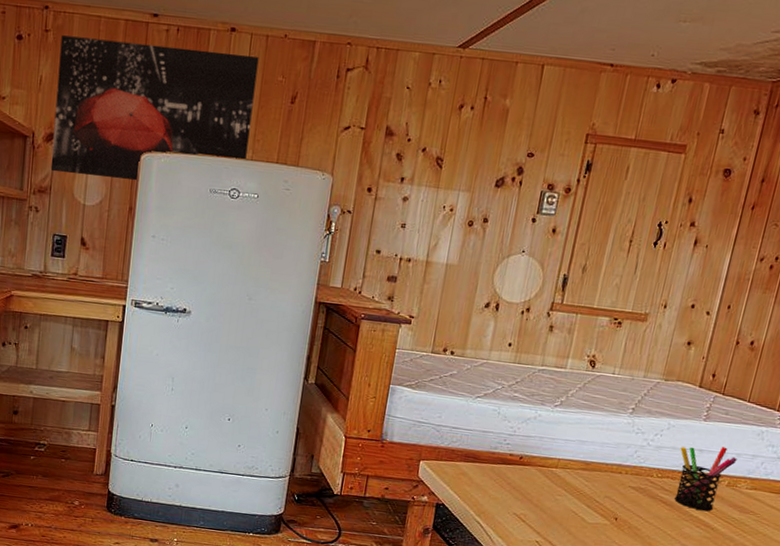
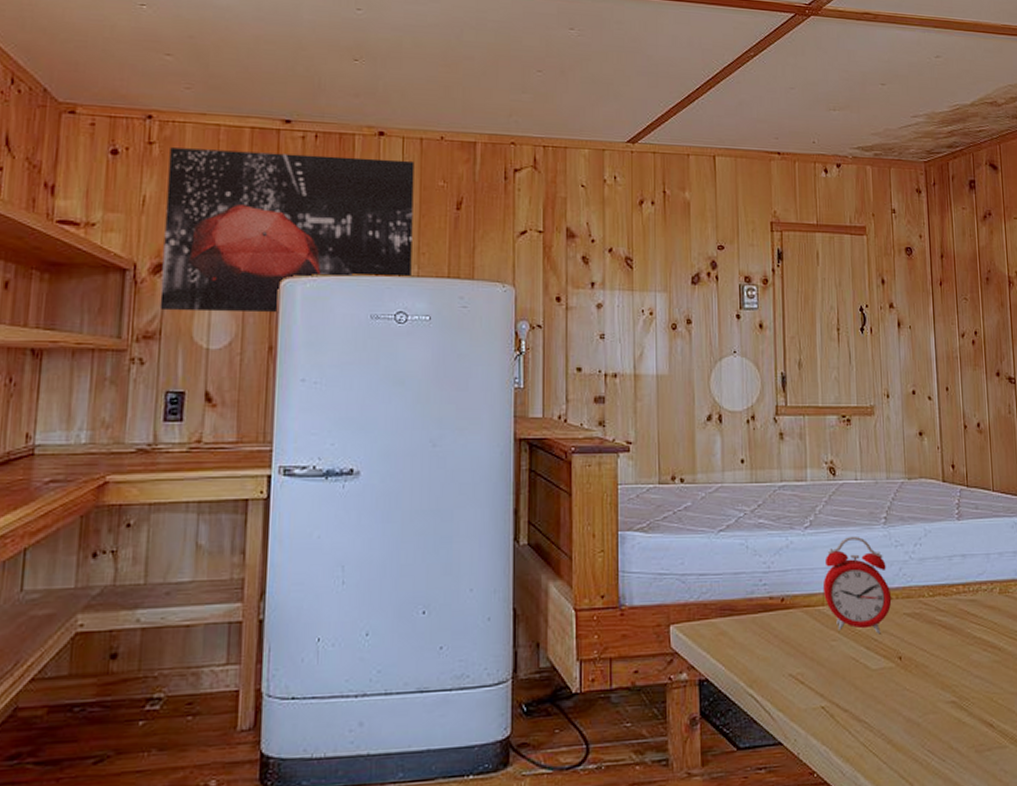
alarm clock: none [559,418,624,498] -> present [822,536,892,634]
pen holder: present [674,447,737,512] -> none [943,547,1001,630]

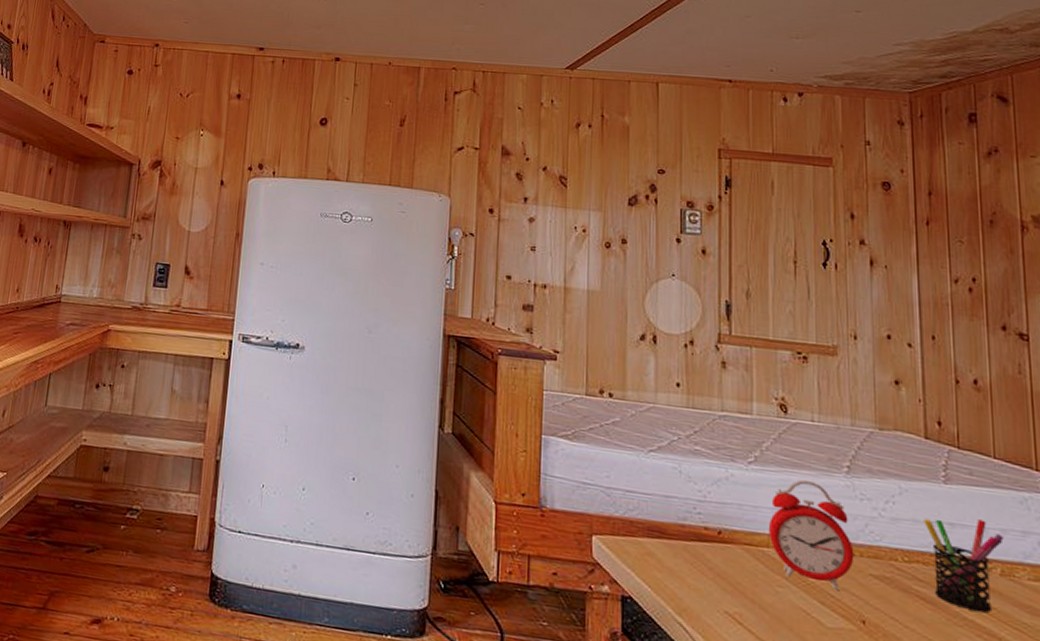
wall art: present [159,147,415,313] -> none [155,69,365,207]
pen holder: none [943,547,1001,630] -> present [924,519,1004,613]

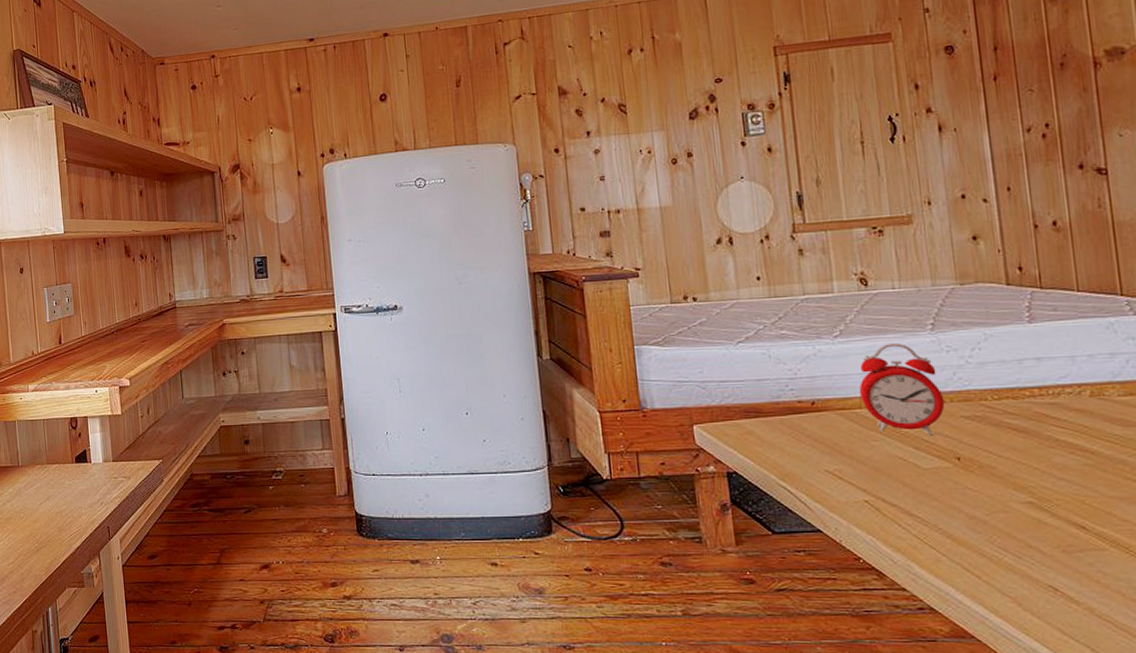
pen holder: present [924,519,1004,613] -> none [1010,350,1092,433]

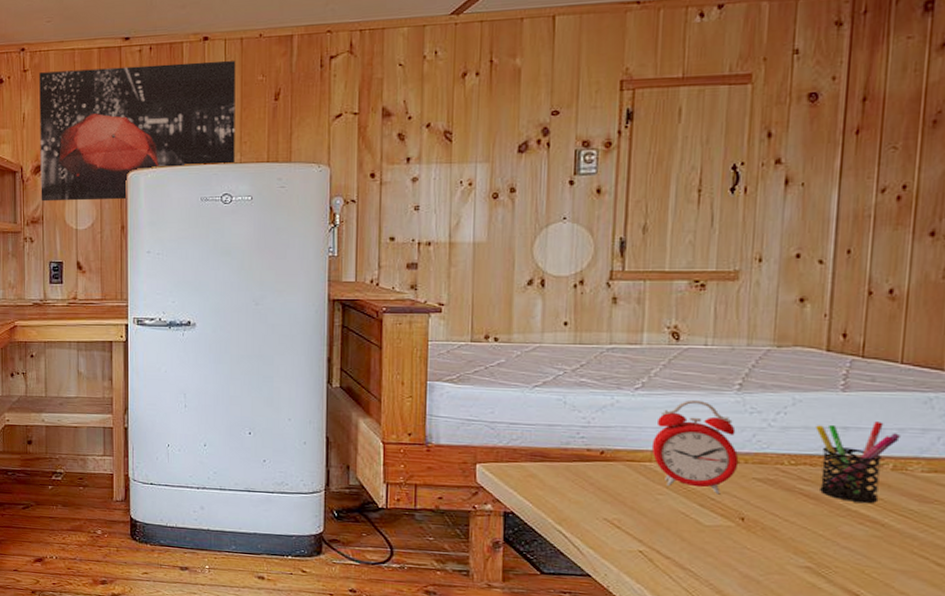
wall art: none [230,53,425,199] -> present [39,60,236,202]
pen holder: none [1010,350,1092,433] -> present [815,421,900,504]

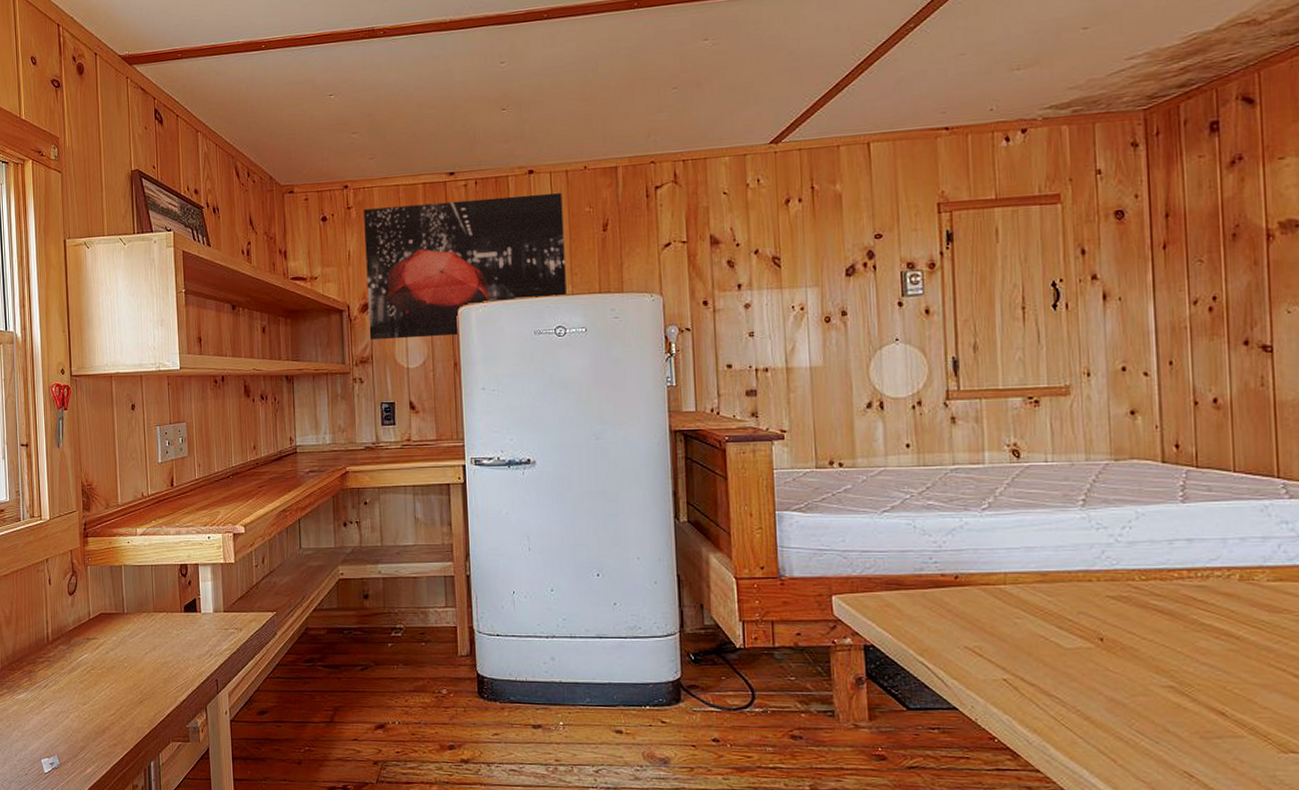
alarm clock: present [651,399,739,495] -> none [1004,518,1091,615]
pen holder: present [815,421,900,504] -> none [1161,532,1243,617]

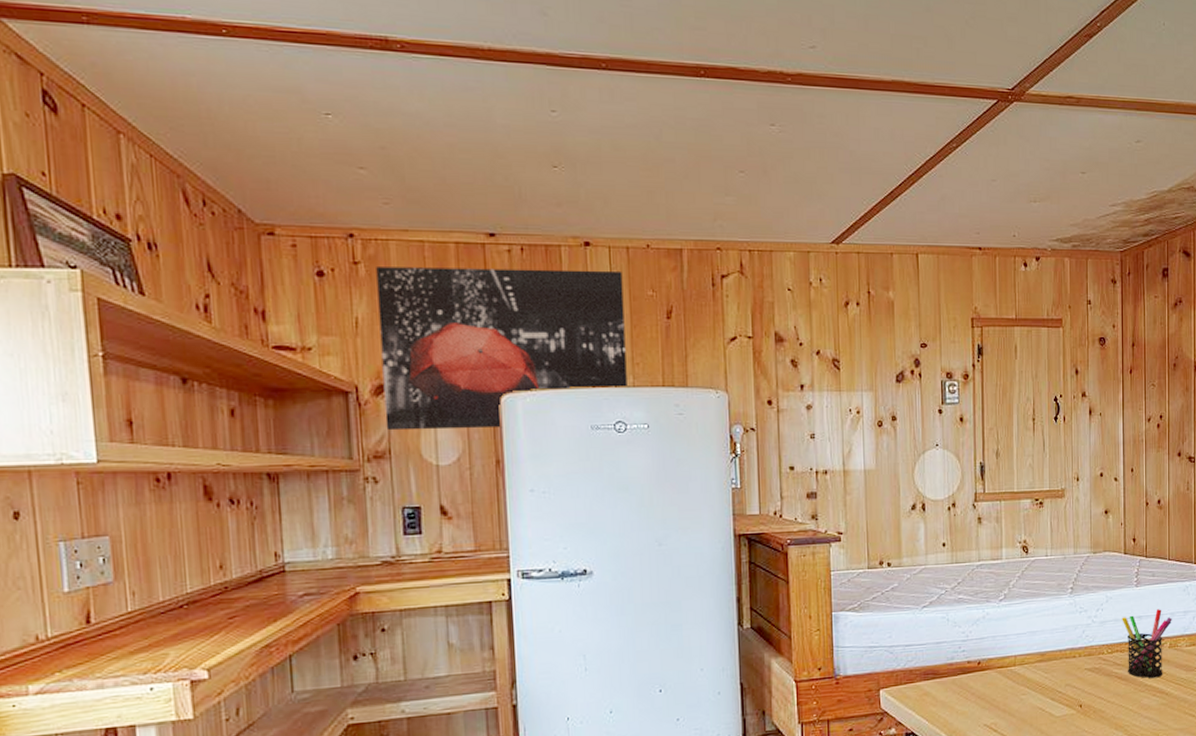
pen holder: none [1161,532,1243,617] -> present [1122,609,1172,679]

